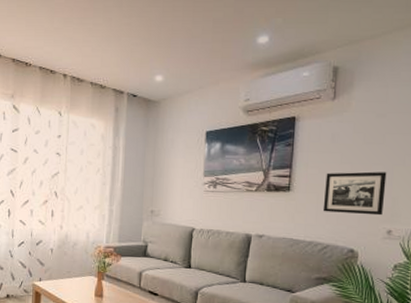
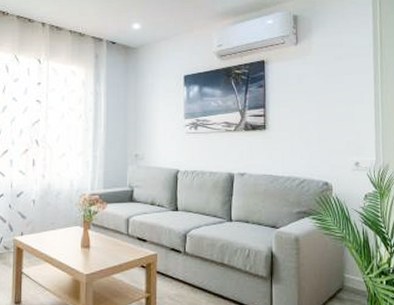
picture frame: present [322,171,387,216] -> none [296,109,350,149]

